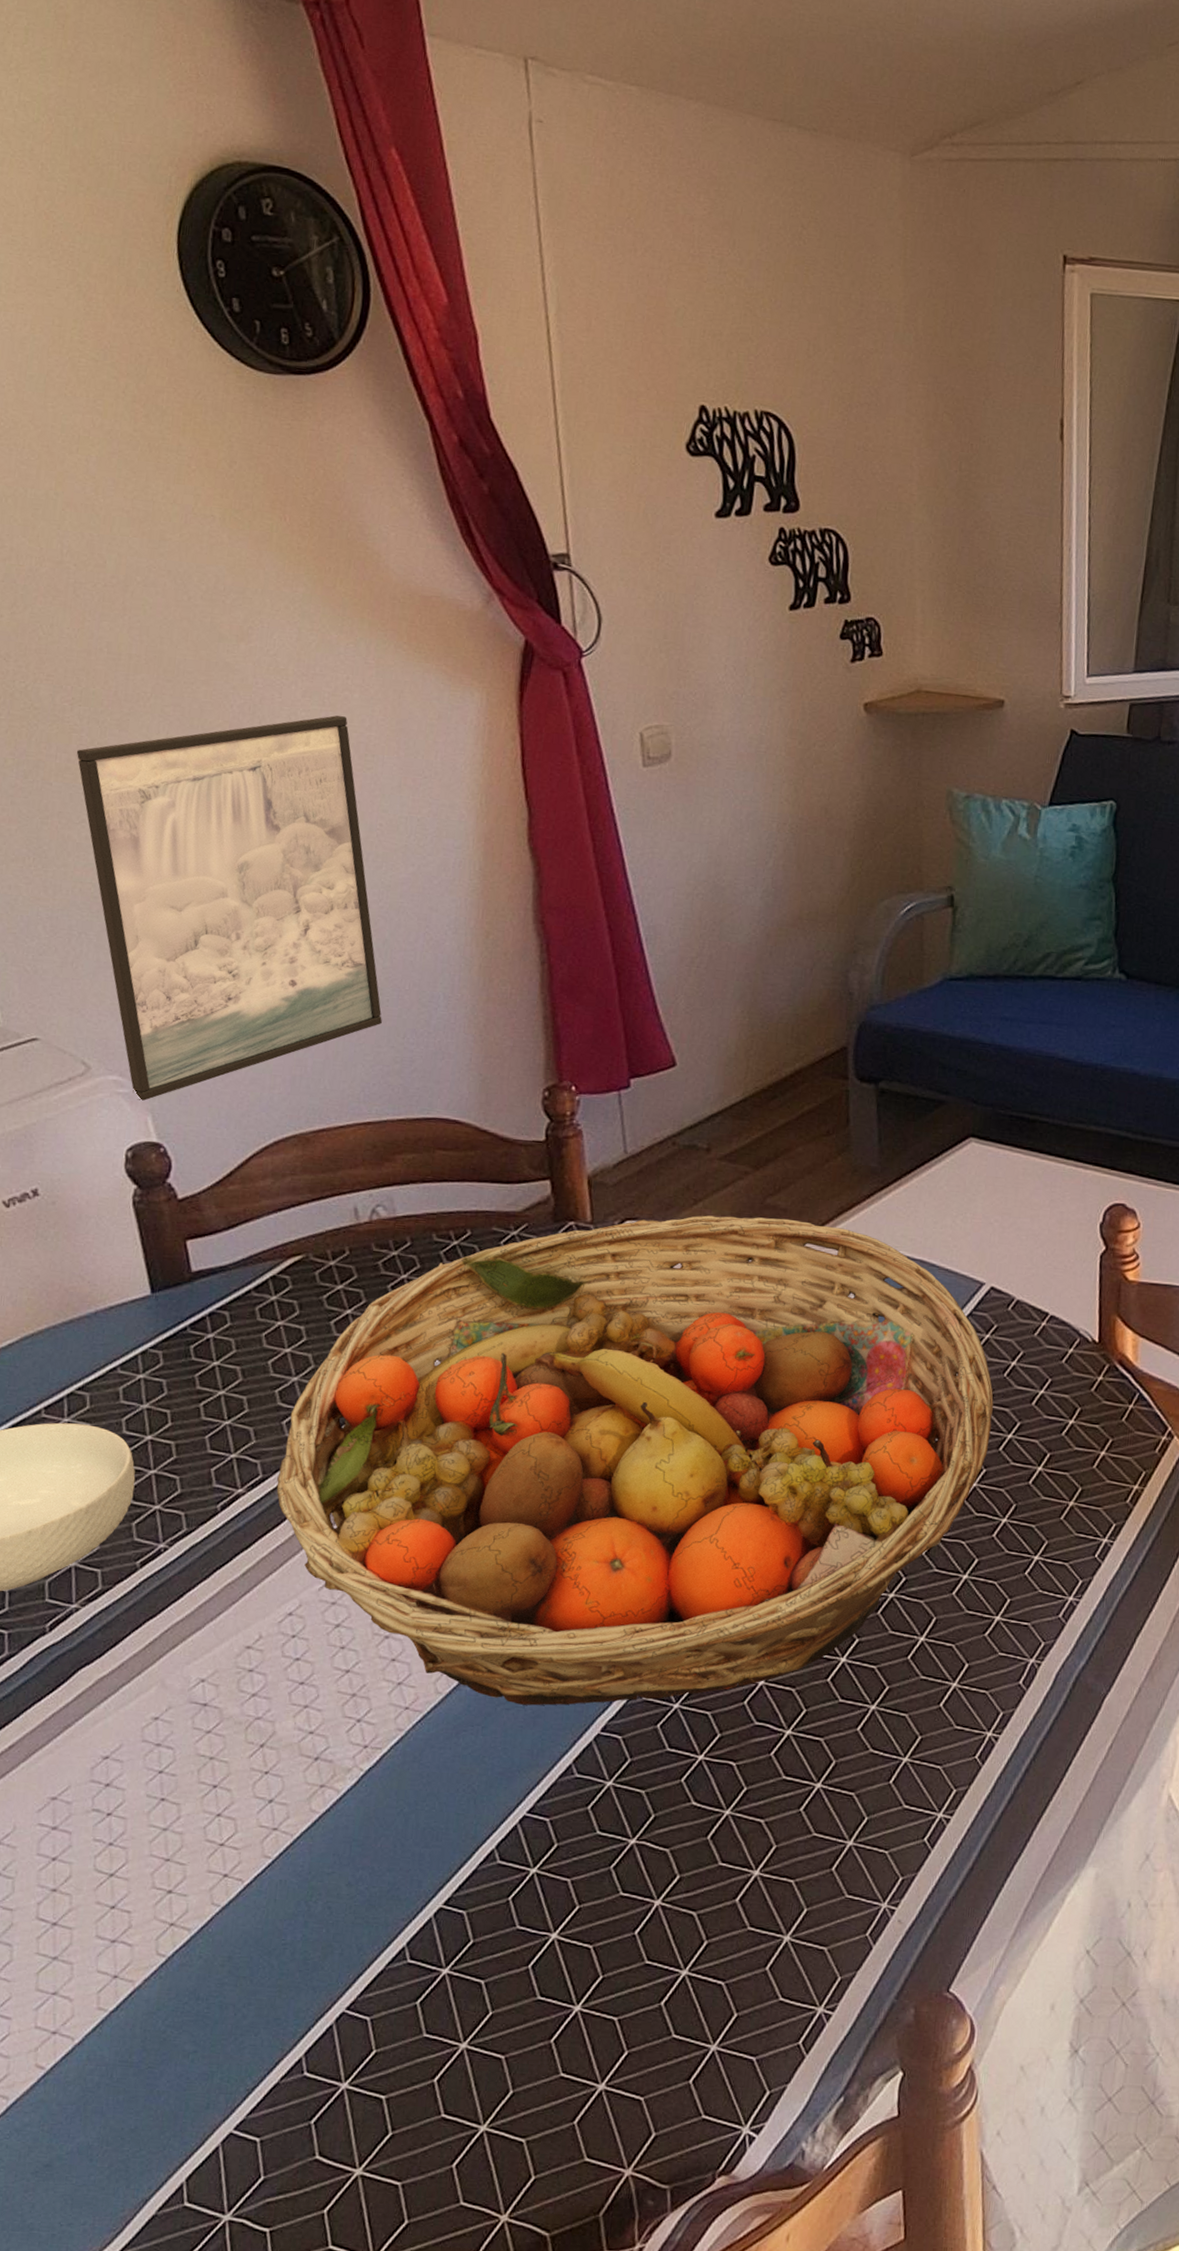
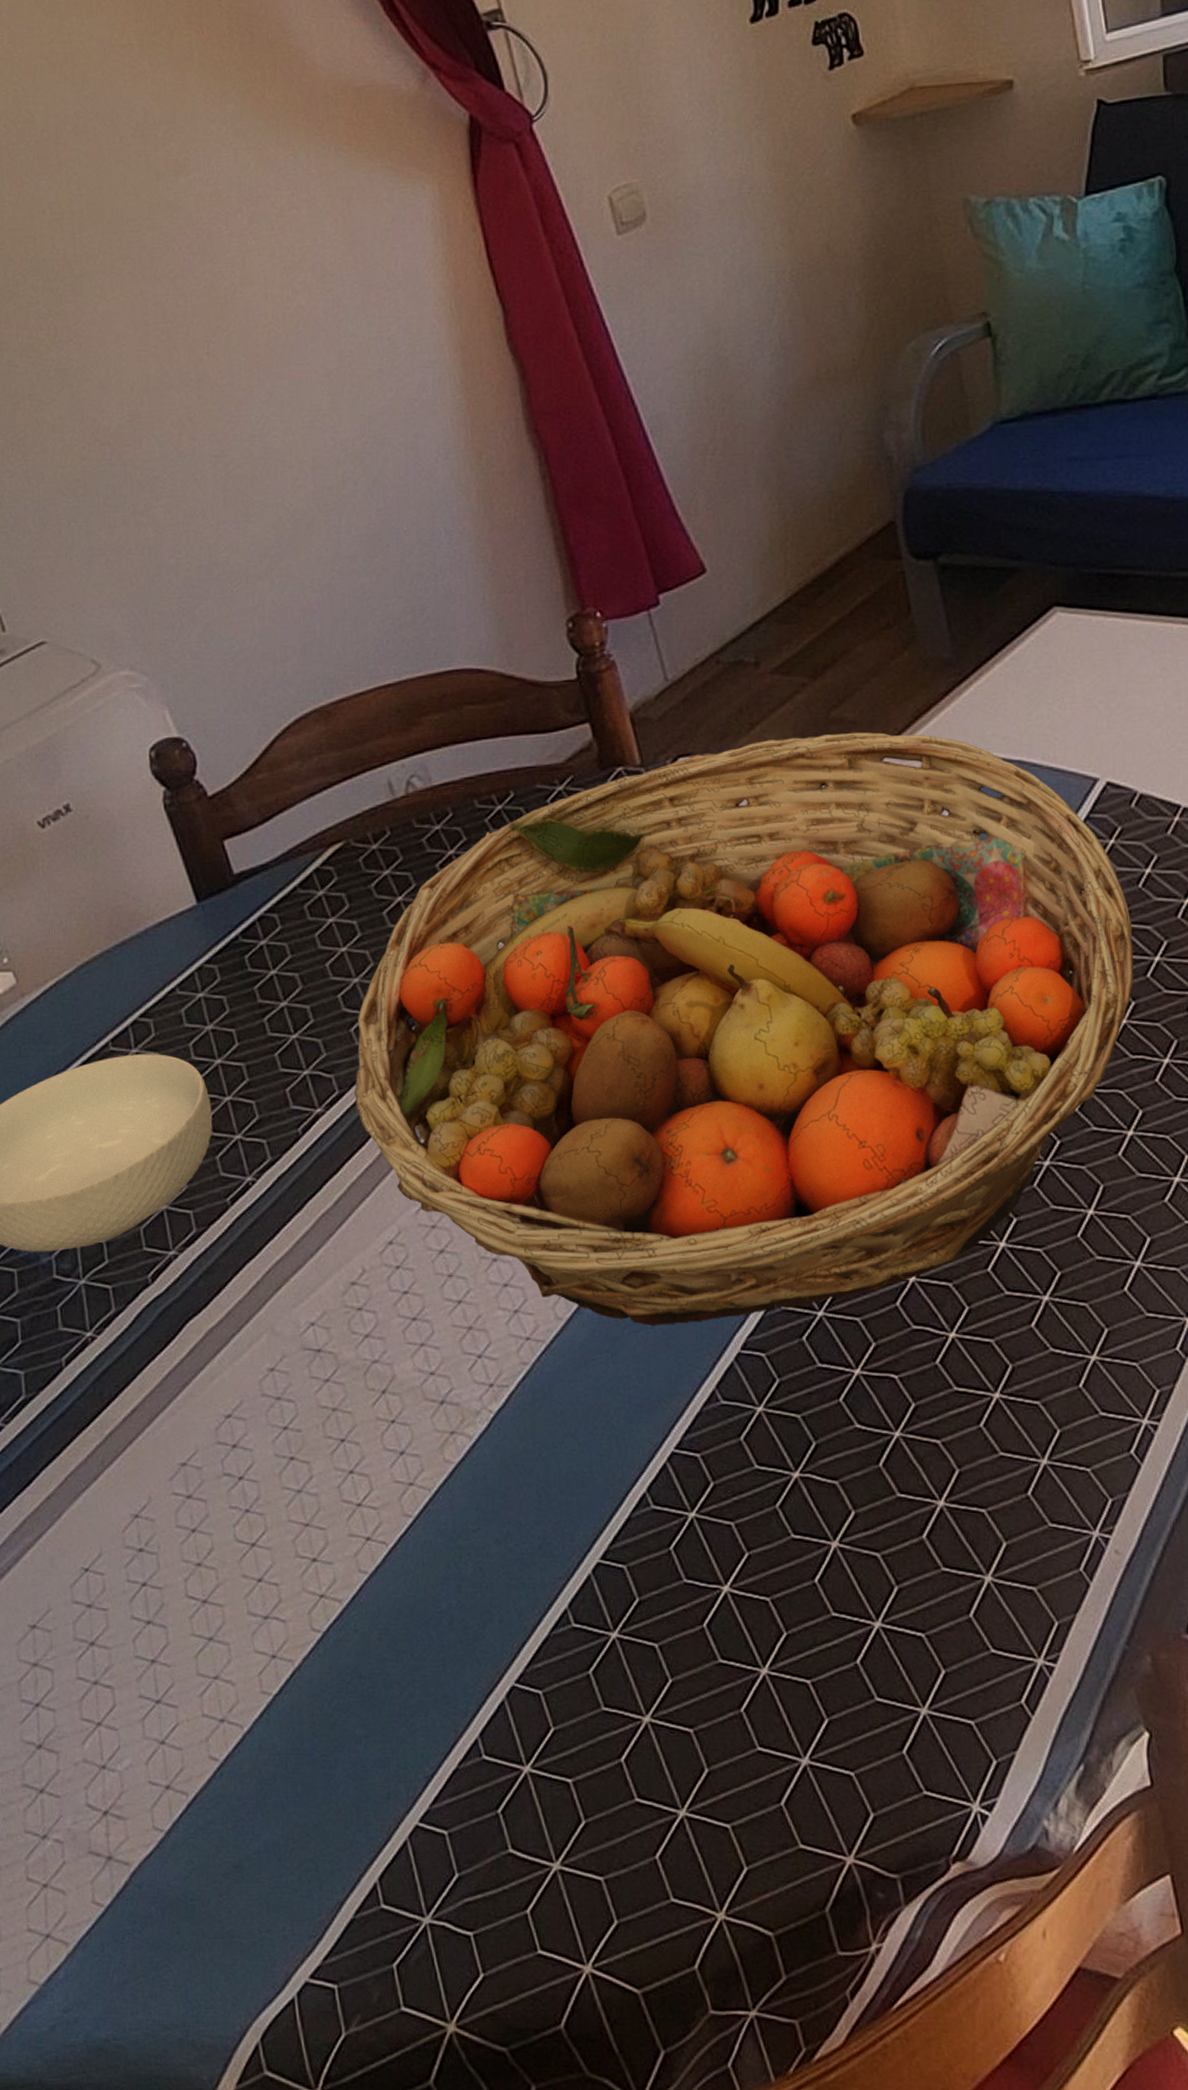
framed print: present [76,715,382,1101] -> none [36,237,385,694]

